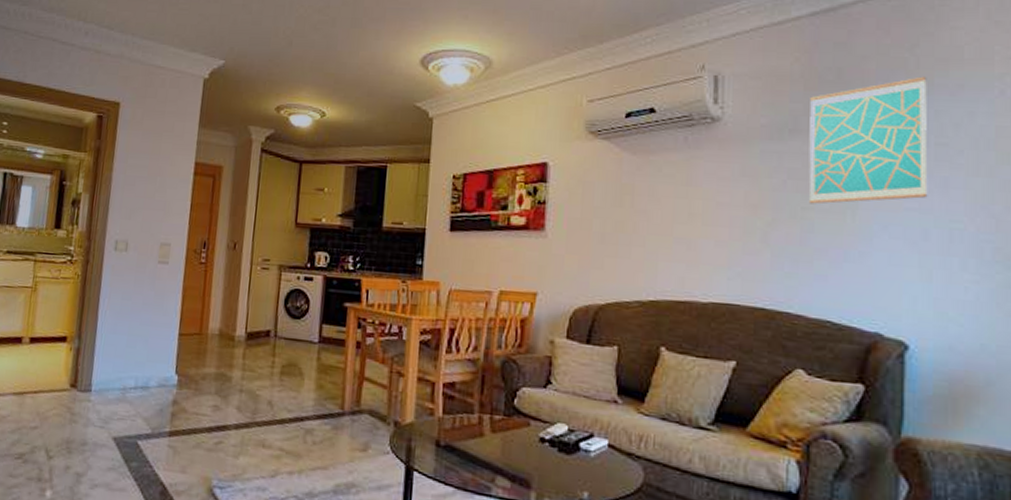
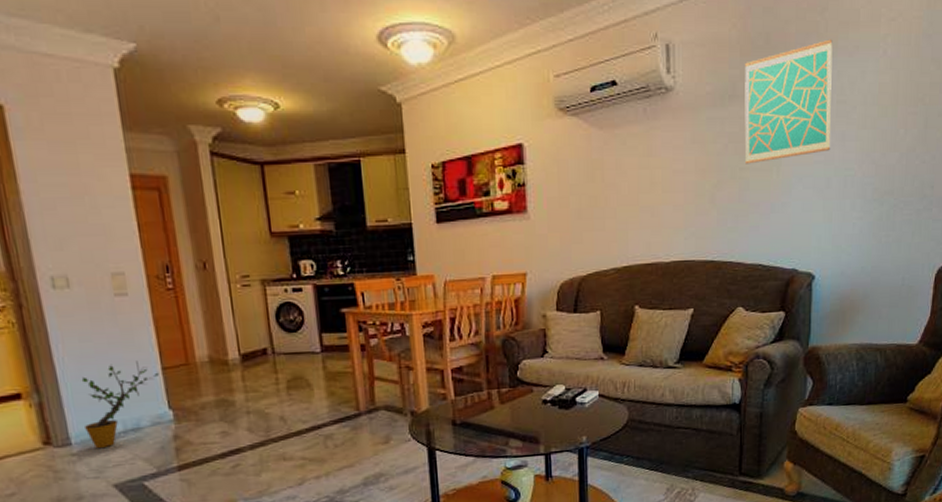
potted plant: none [105,323,175,400] -> present [81,360,159,449]

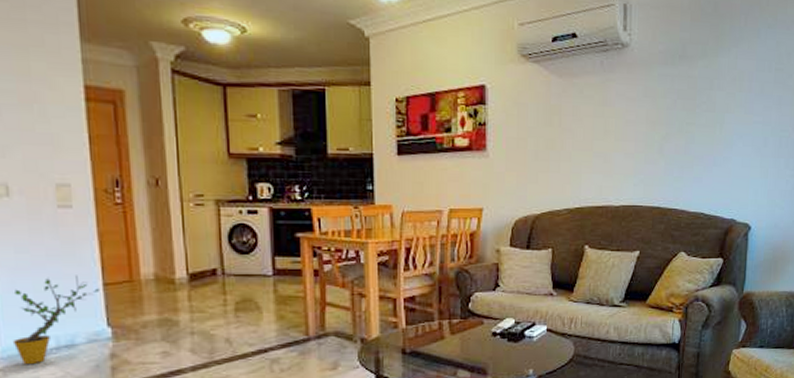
wall art: present [744,39,833,164] -> none [692,12,773,120]

